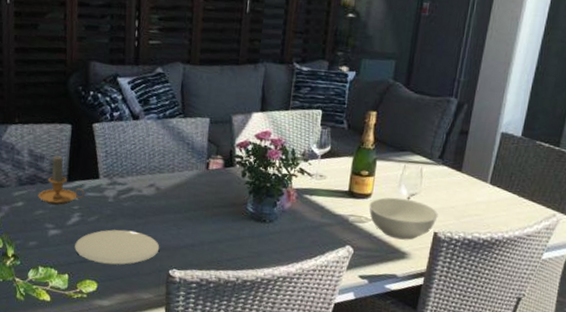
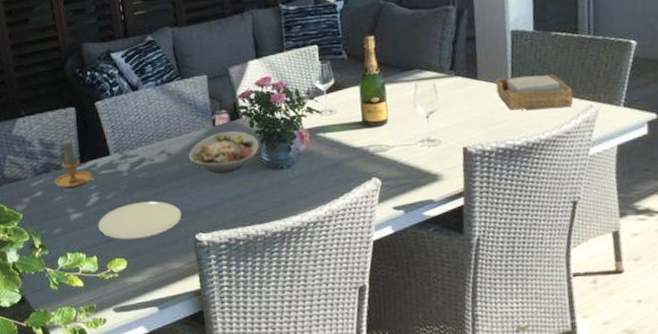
salad: none [177,176,247,219] -> present [189,131,259,175]
bowl: present [369,197,438,240] -> none [387,118,464,162]
napkin holder: none [475,175,542,212] -> present [495,75,573,110]

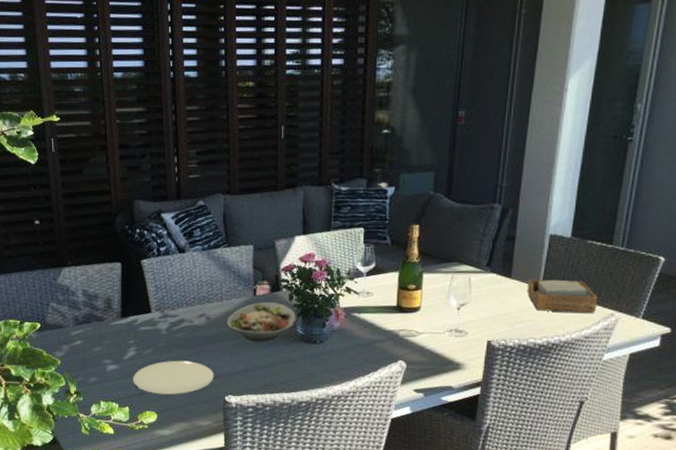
candle: present [54,139,99,189] -> none [94,292,138,341]

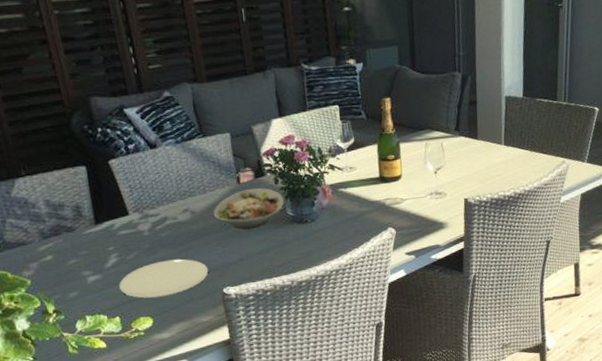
napkin holder: present [527,279,598,313] -> none [492,135,551,166]

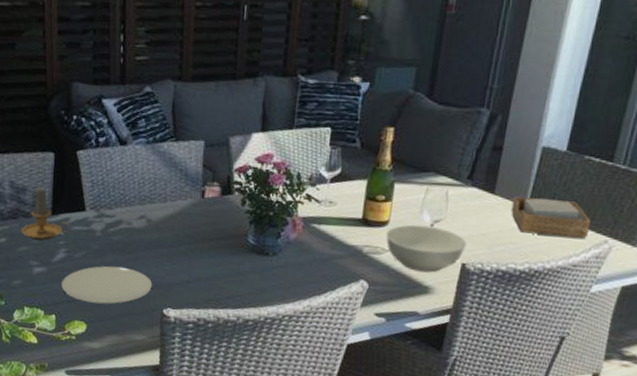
candle: none [66,199,117,251] -> present [20,186,70,241]
salad: present [214,188,284,231] -> none [170,206,247,252]
bowl: none [401,173,465,212] -> present [386,224,467,273]
napkin holder: none [492,135,551,166] -> present [511,197,591,238]

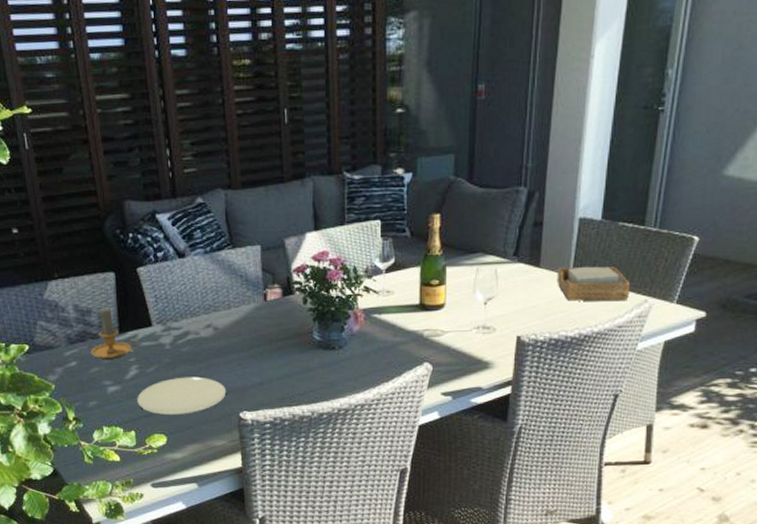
bowl: present [386,224,467,273] -> none [443,304,519,349]

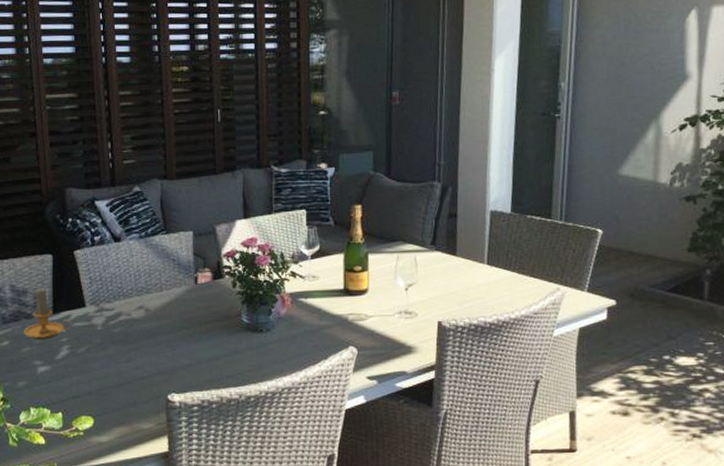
plate: present [137,377,227,416] -> none [66,358,156,397]
napkin holder: present [557,266,631,301] -> none [472,255,543,288]

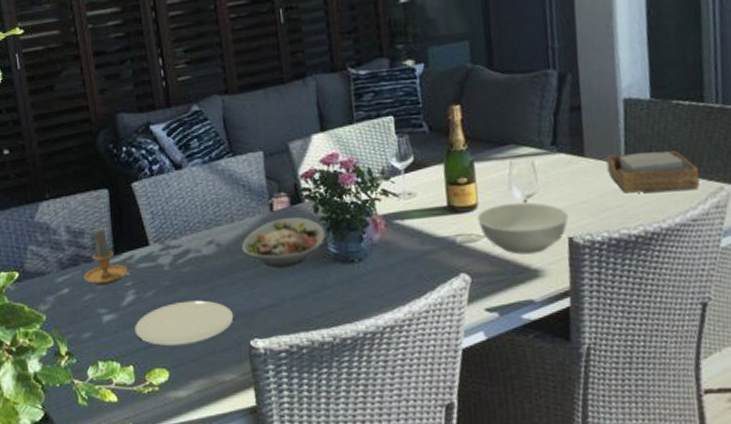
plate: none [66,358,156,397] -> present [135,300,234,347]
salad: none [168,291,240,335] -> present [242,217,325,270]
bowl: none [367,290,439,333] -> present [477,202,569,255]
napkin holder: none [472,255,543,288] -> present [606,151,700,193]

